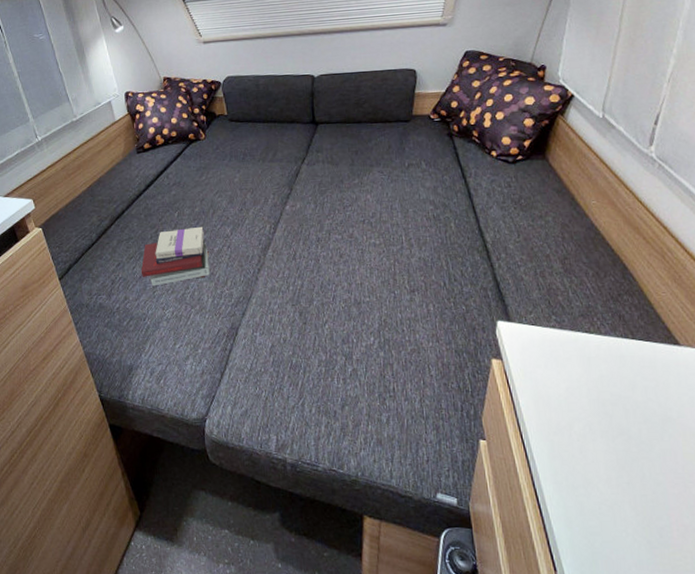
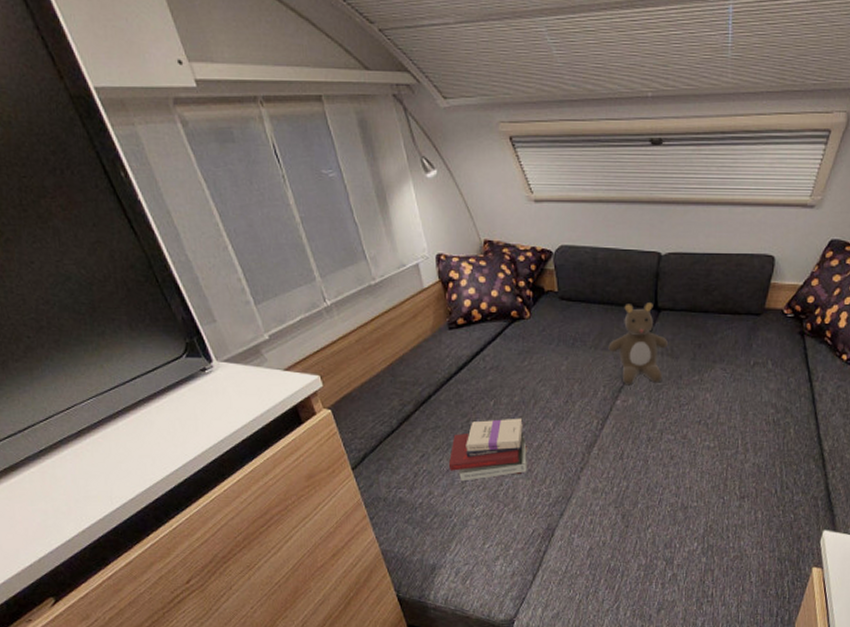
teddy bear: none [274,118,329,191] -> present [608,302,669,384]

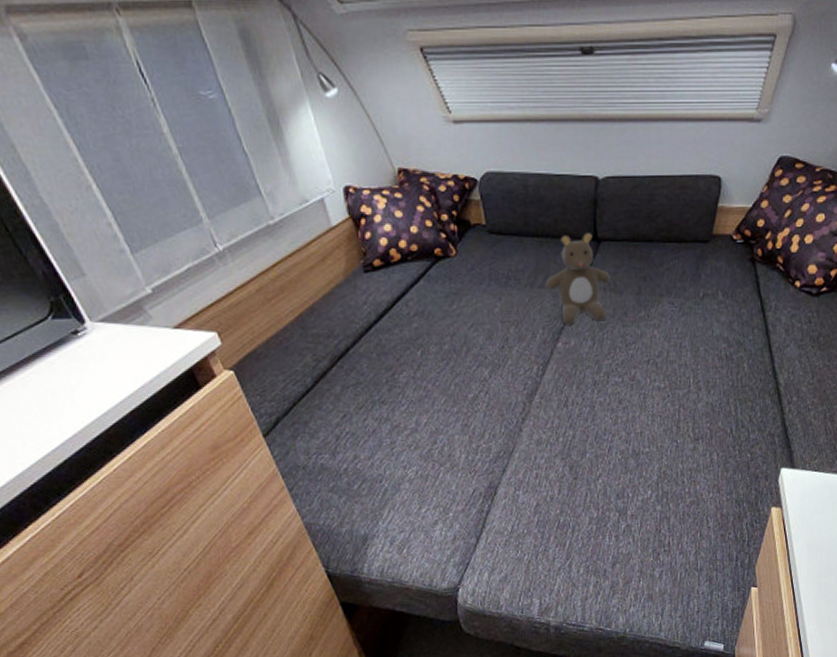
books: present [448,418,528,482] -> none [374,368,463,442]

